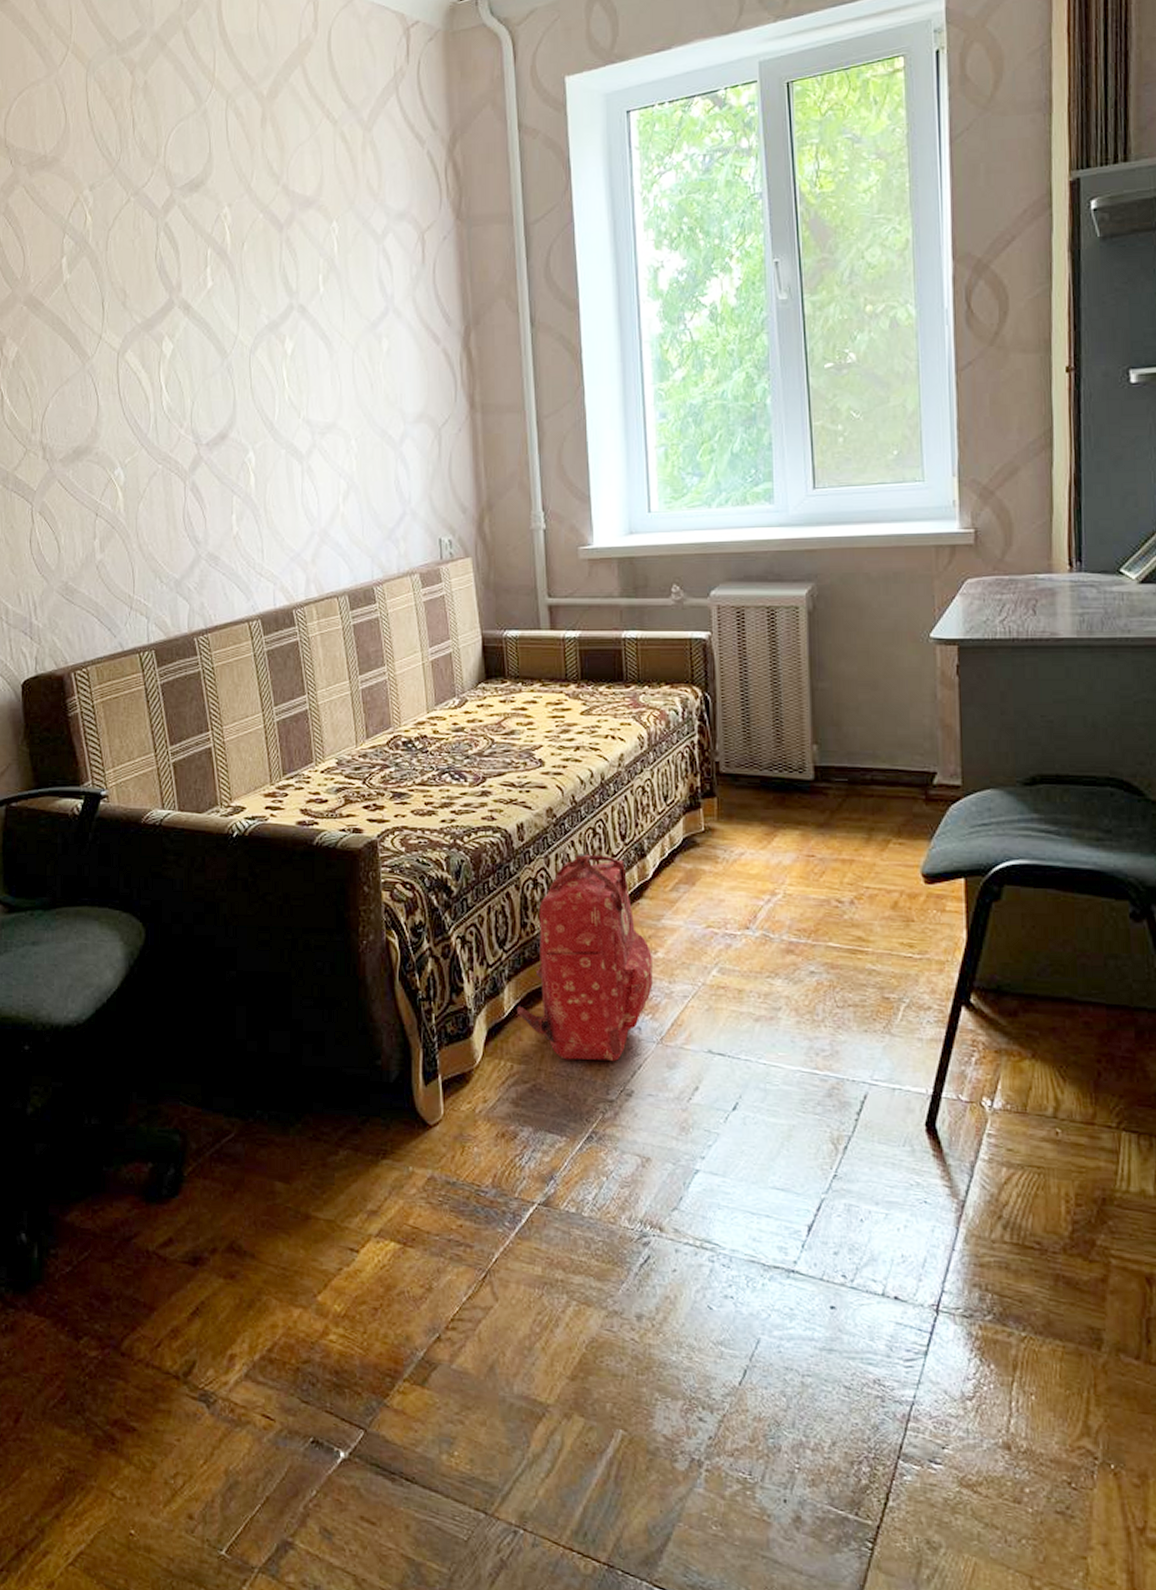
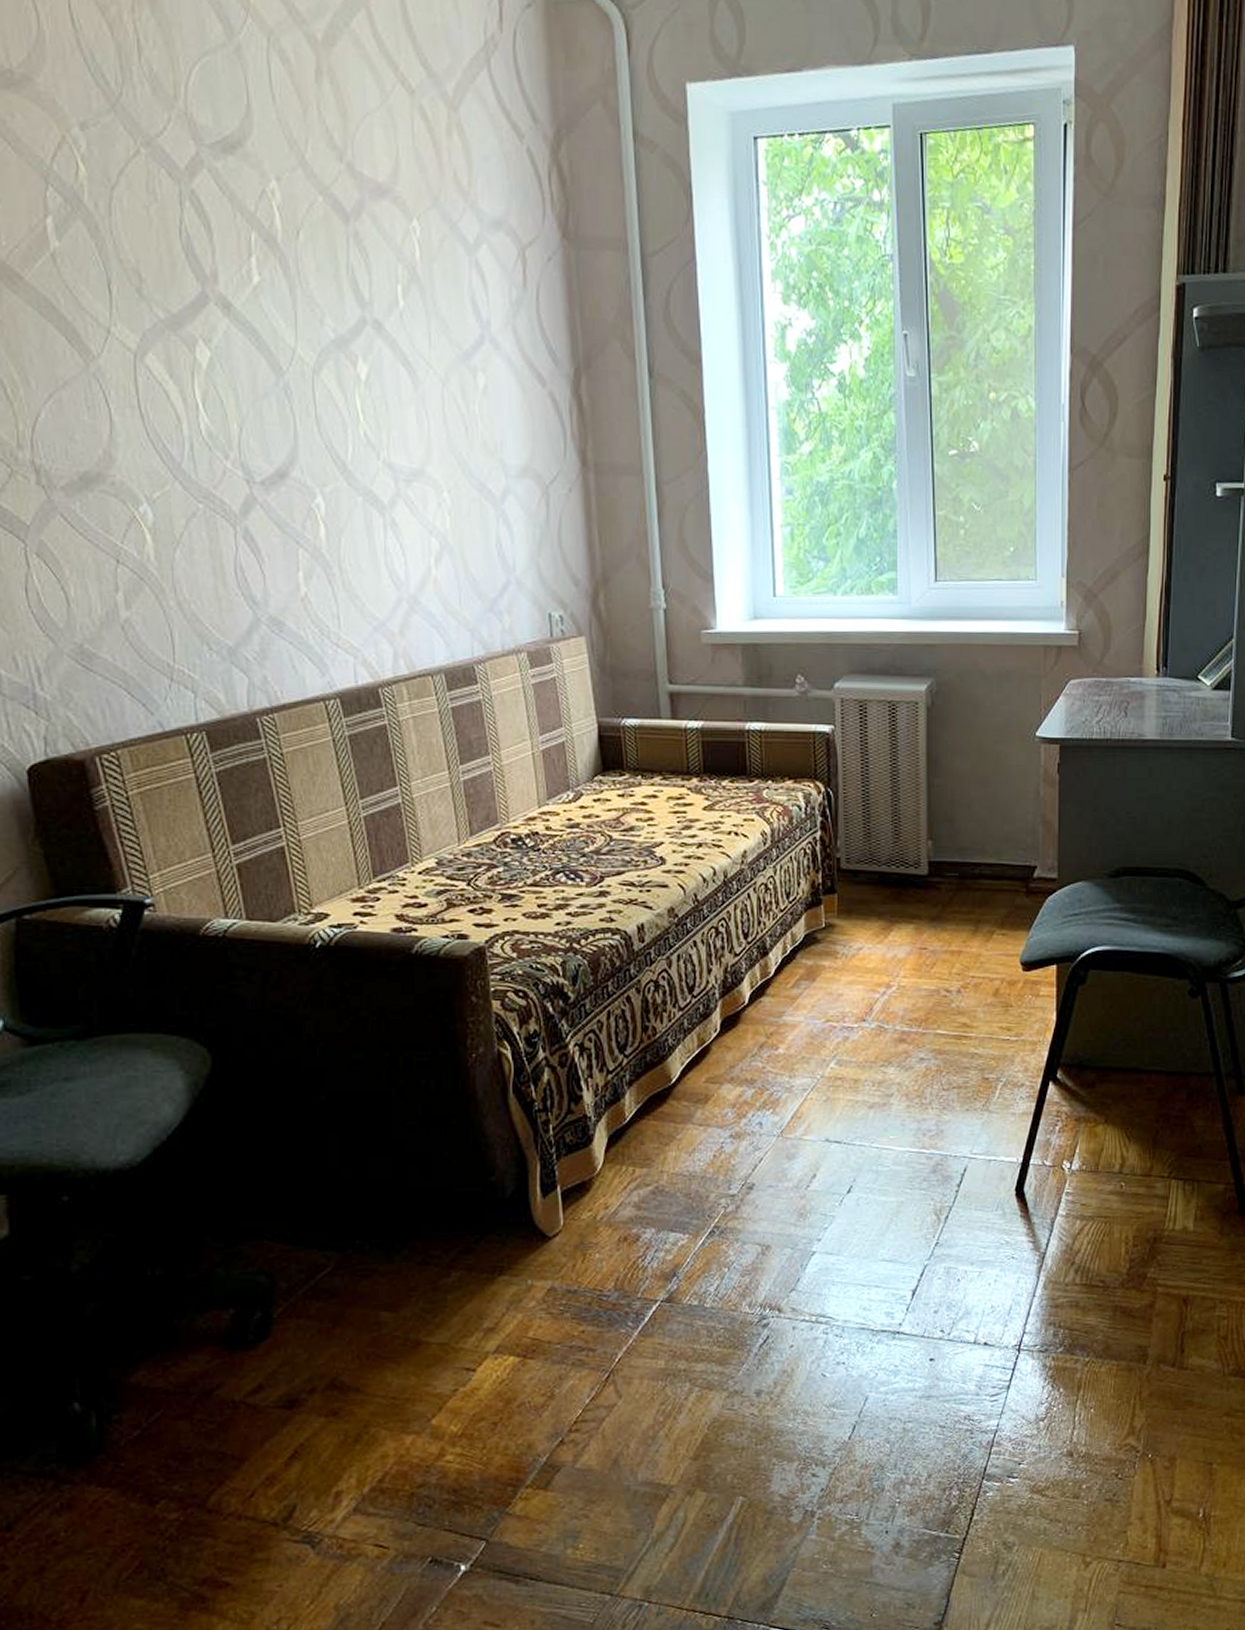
backpack: present [516,854,653,1062] -> none [638,954,774,1160]

